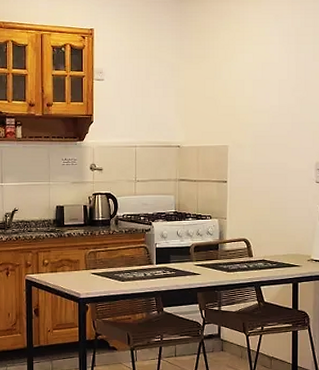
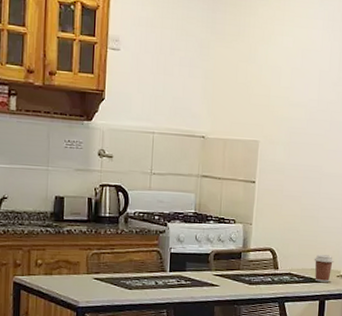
coffee cup: none [285,242,304,266] -> present [314,254,334,282]

